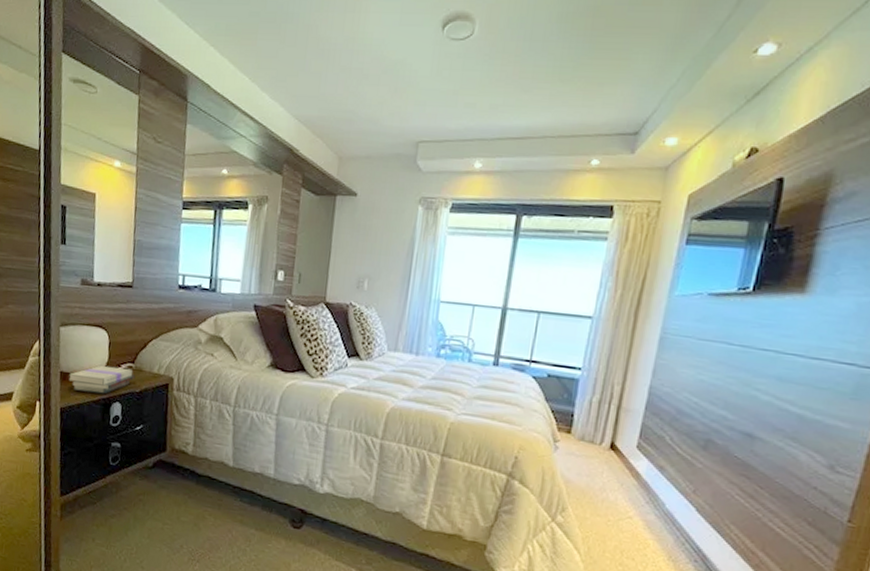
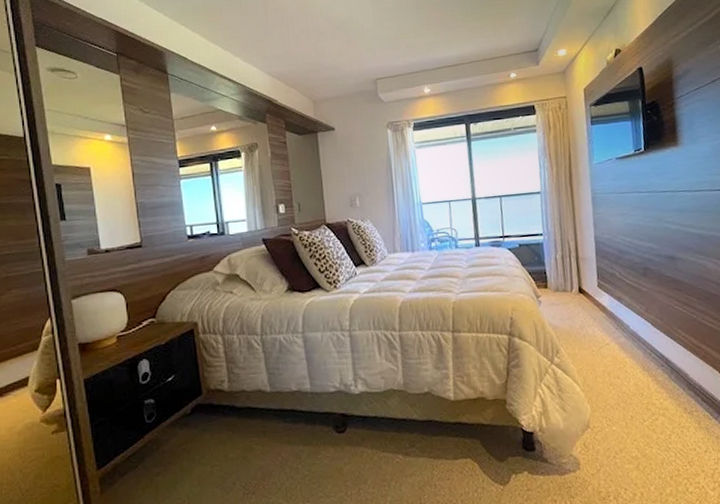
books: present [68,366,136,394] -> none [88,323,159,358]

